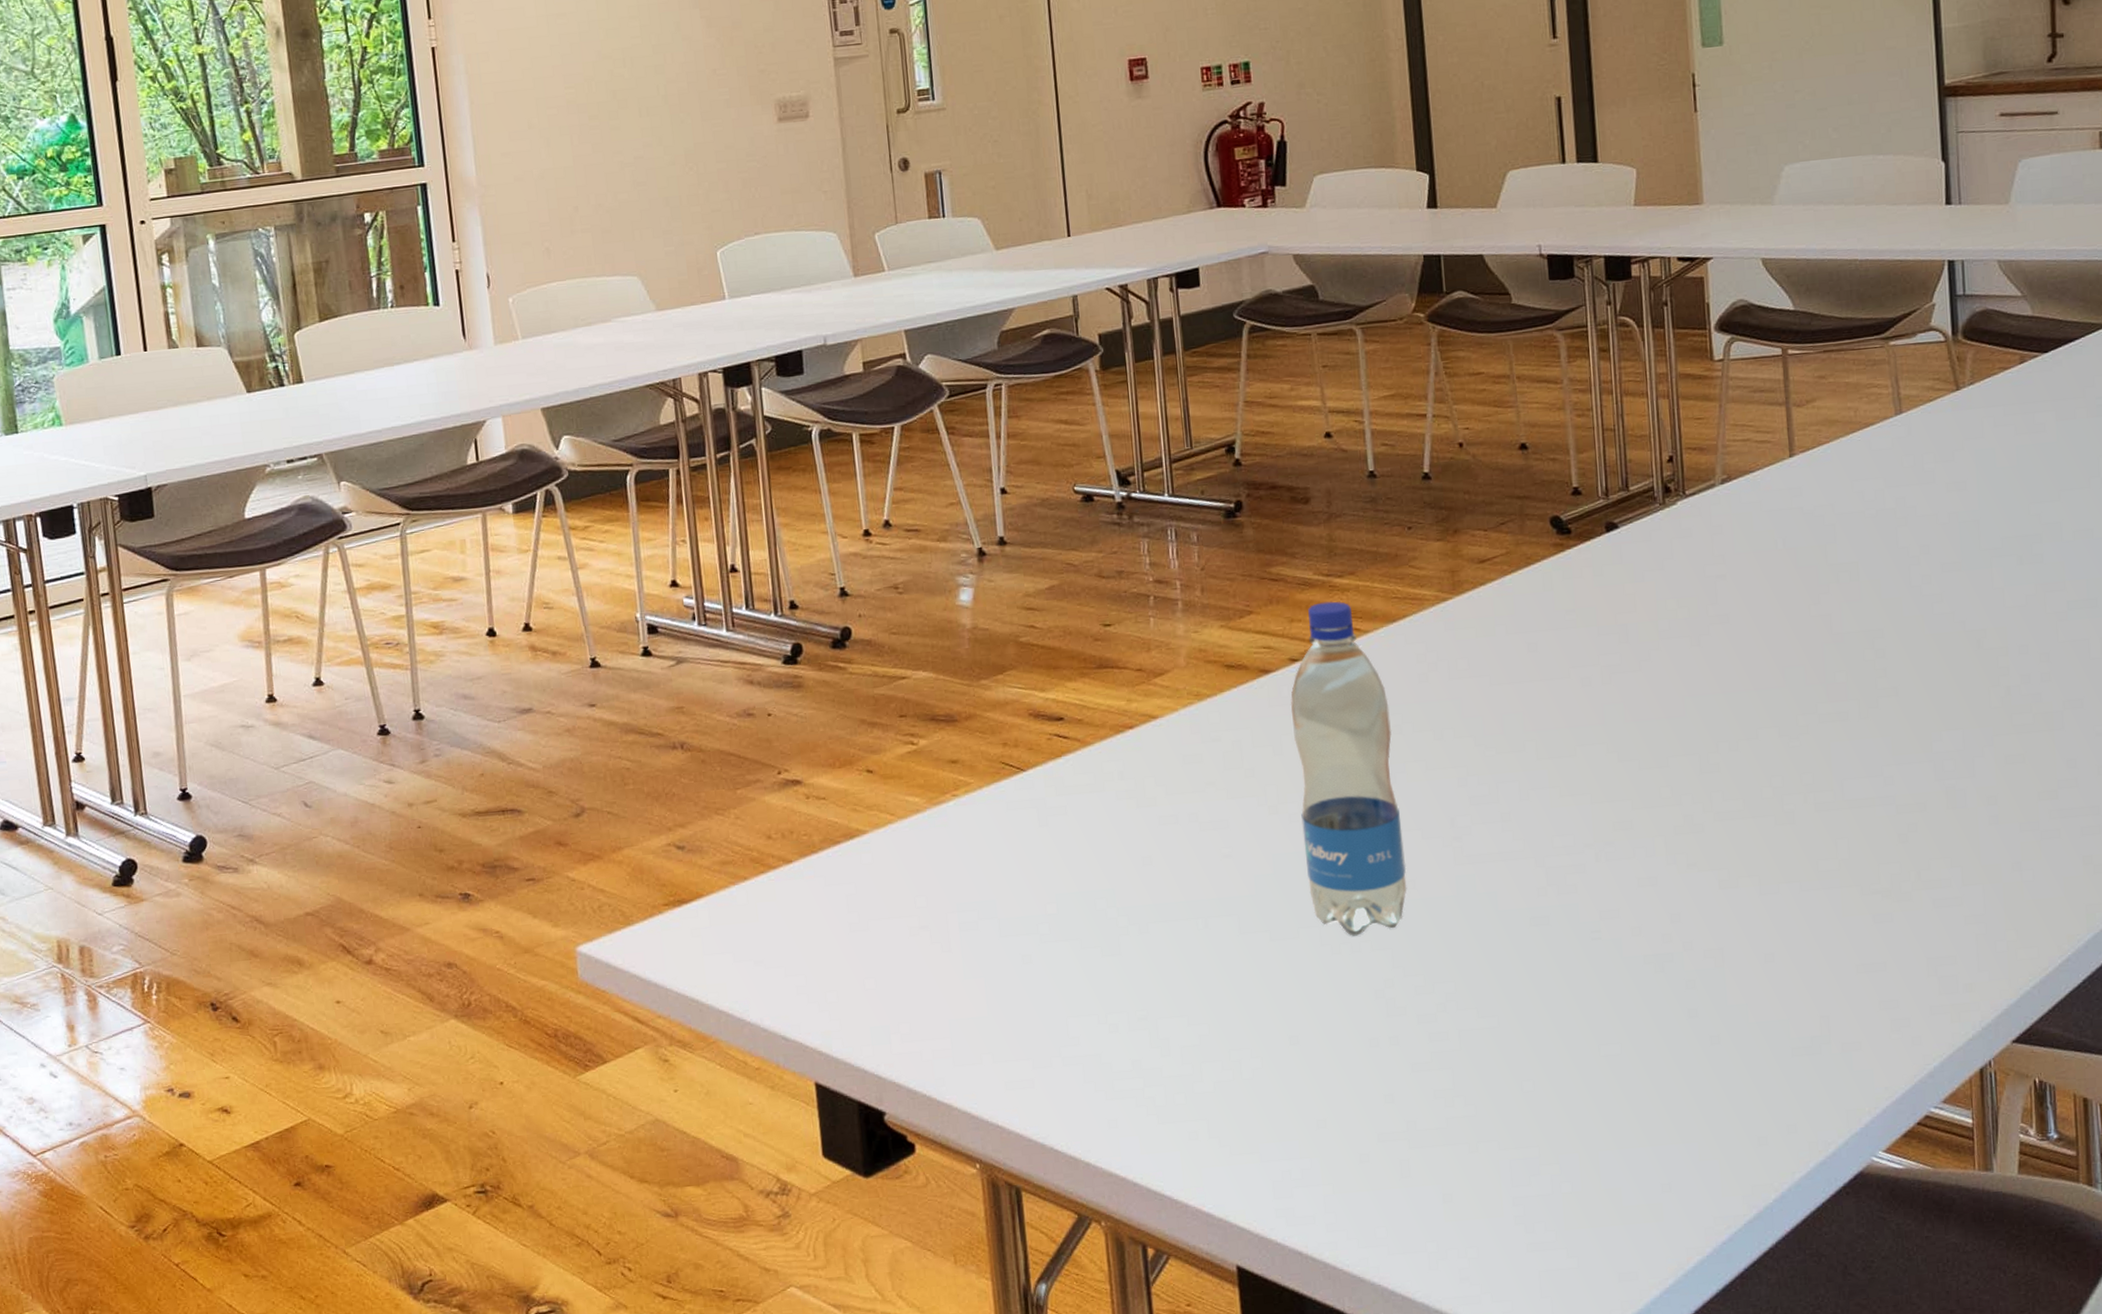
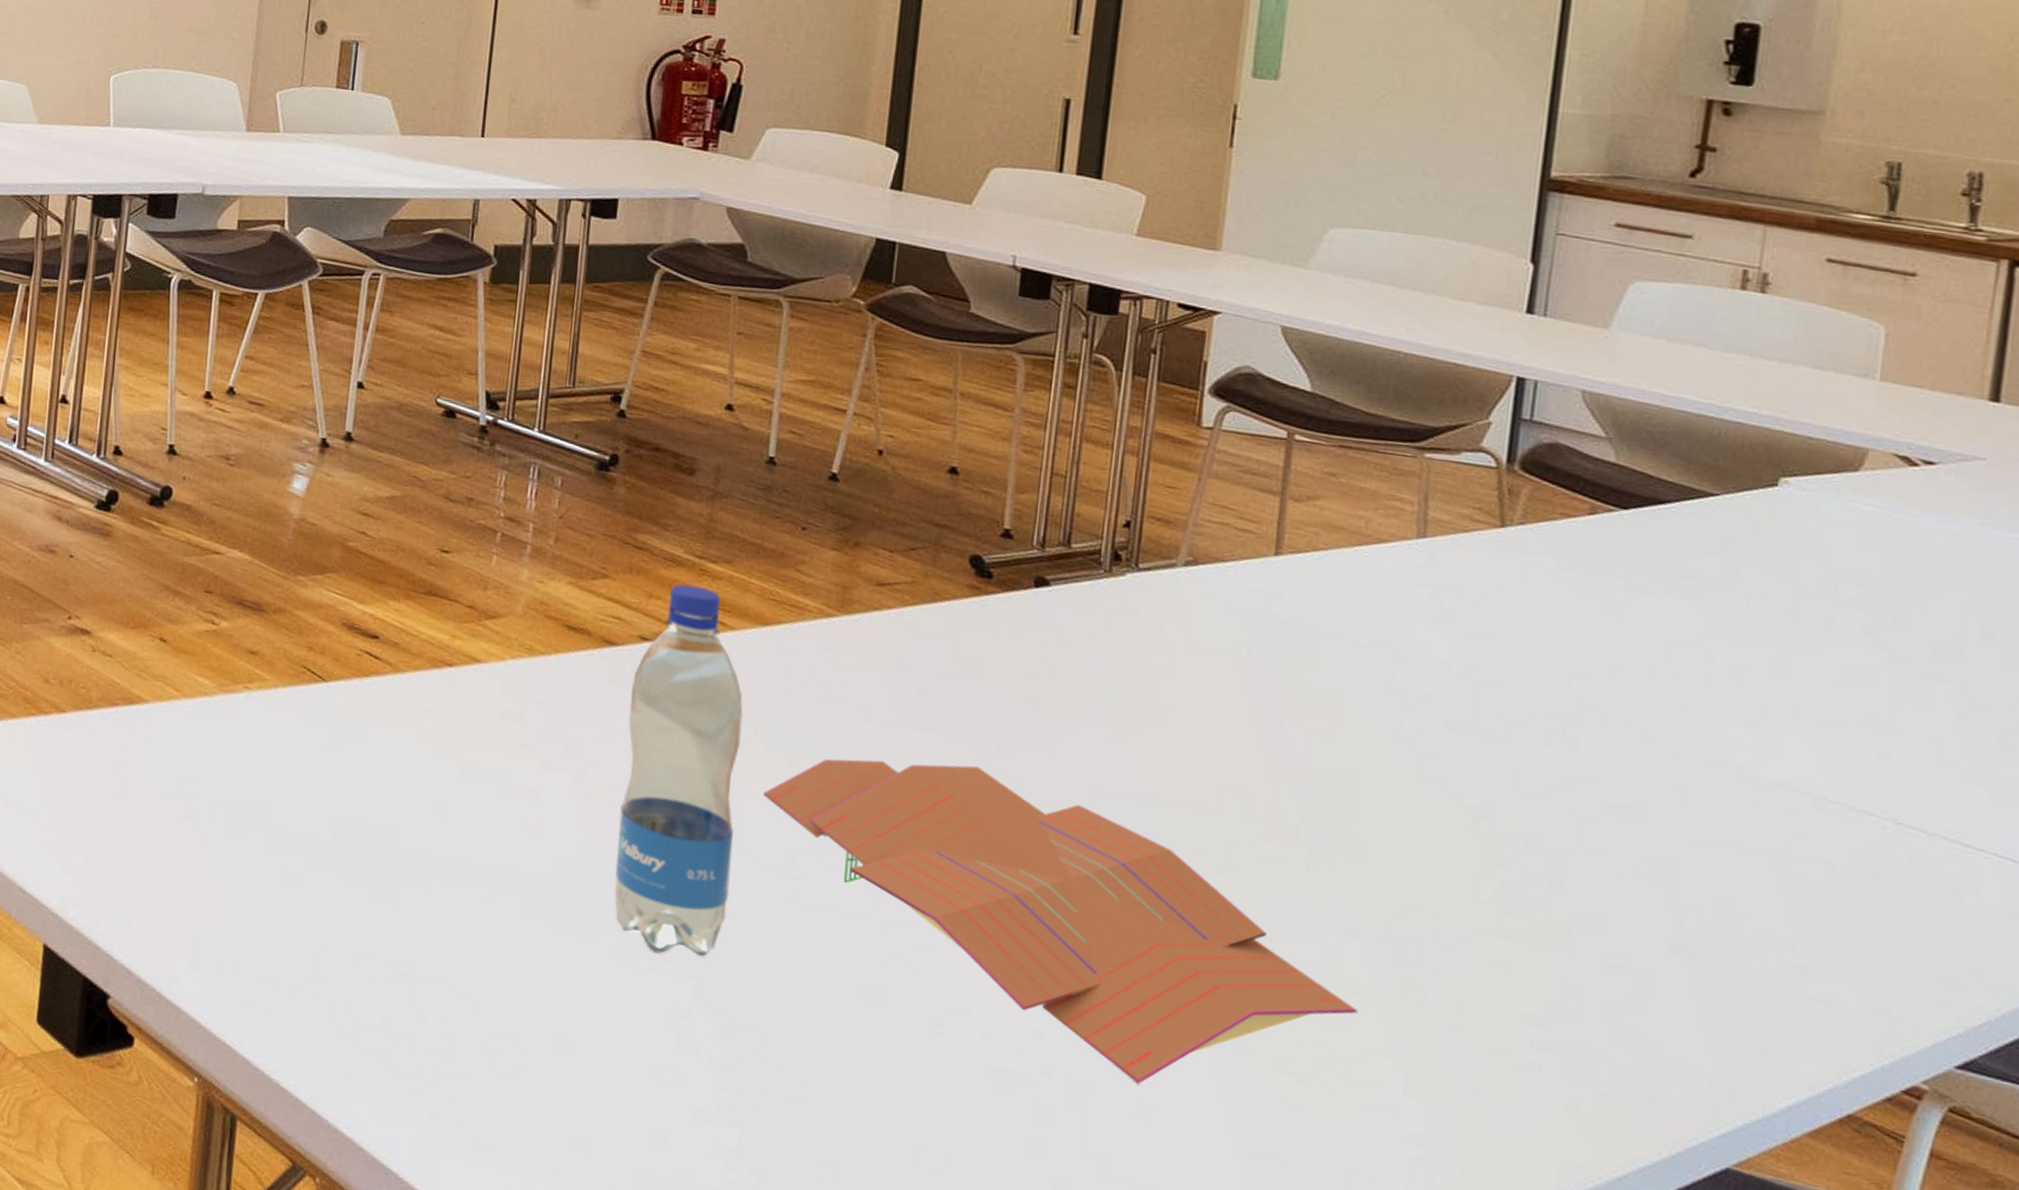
papers: none [1418,700,1917,936] -> present [763,759,1358,1084]

